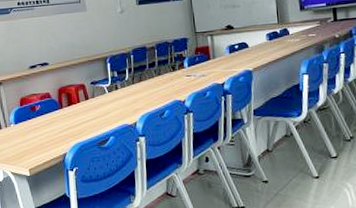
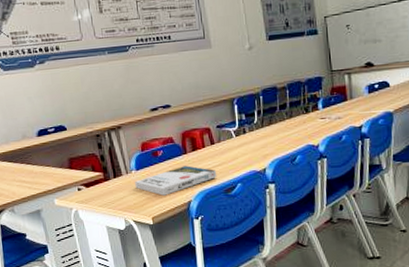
book: none [13,119,91,148] -> present [135,165,217,196]

